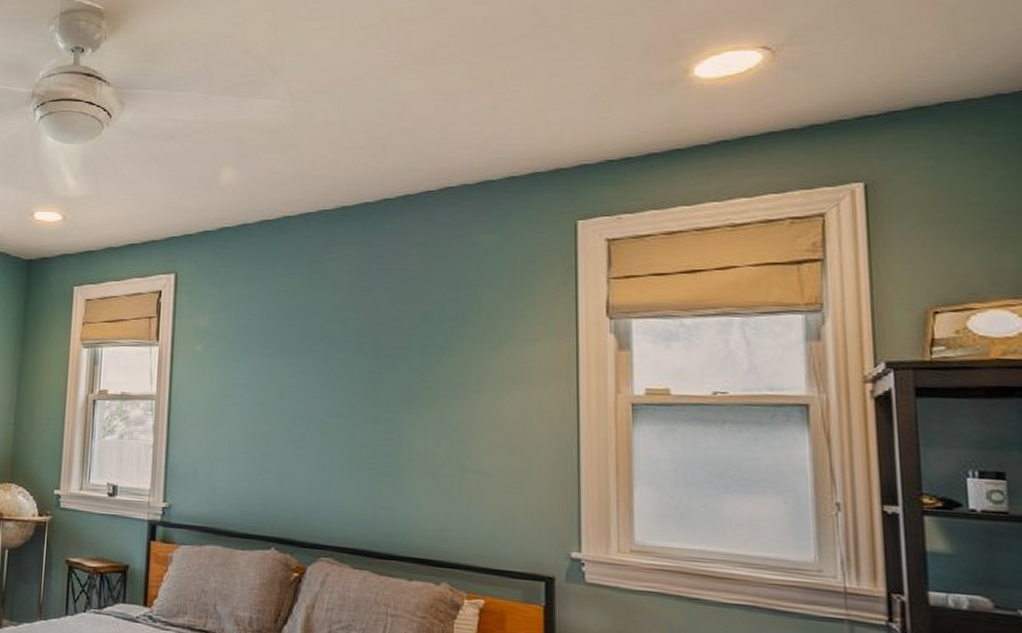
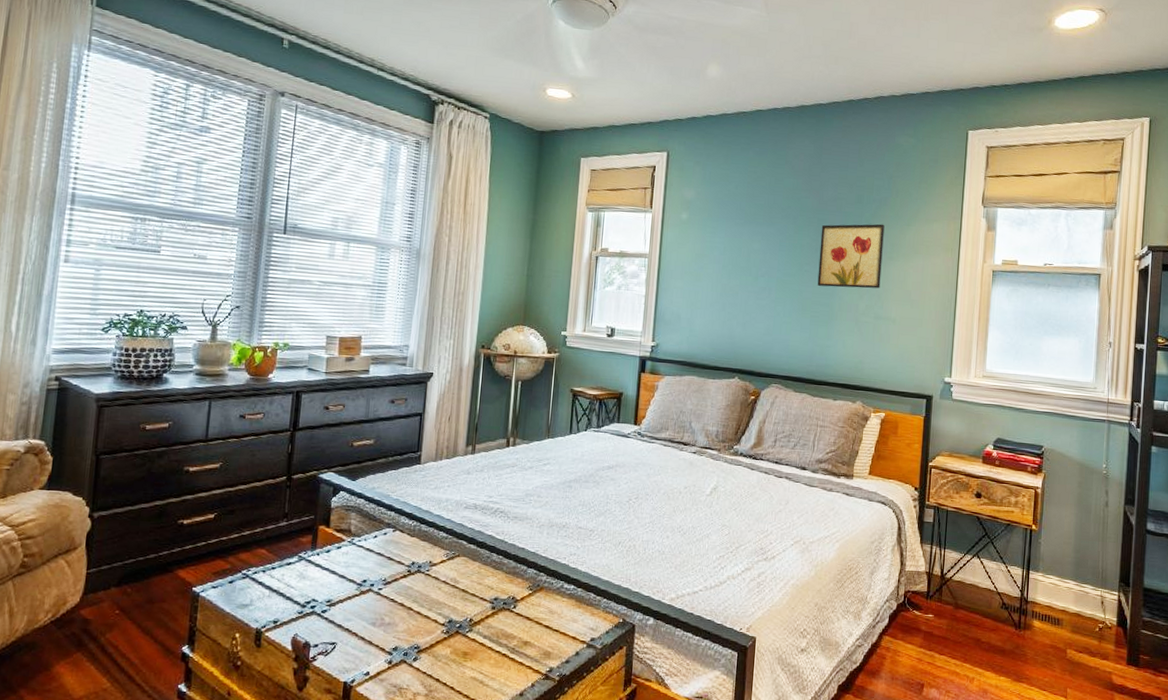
wall art: none [376,347,465,432] -> present [817,224,885,289]

